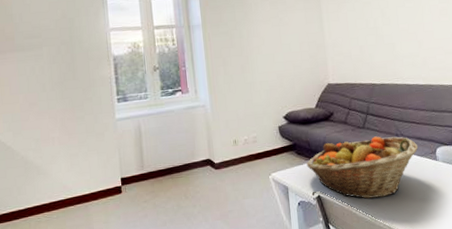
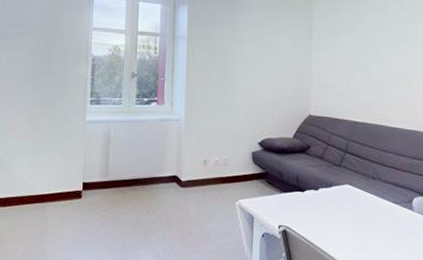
fruit basket: present [306,136,419,199] -> none [276,176,395,241]

